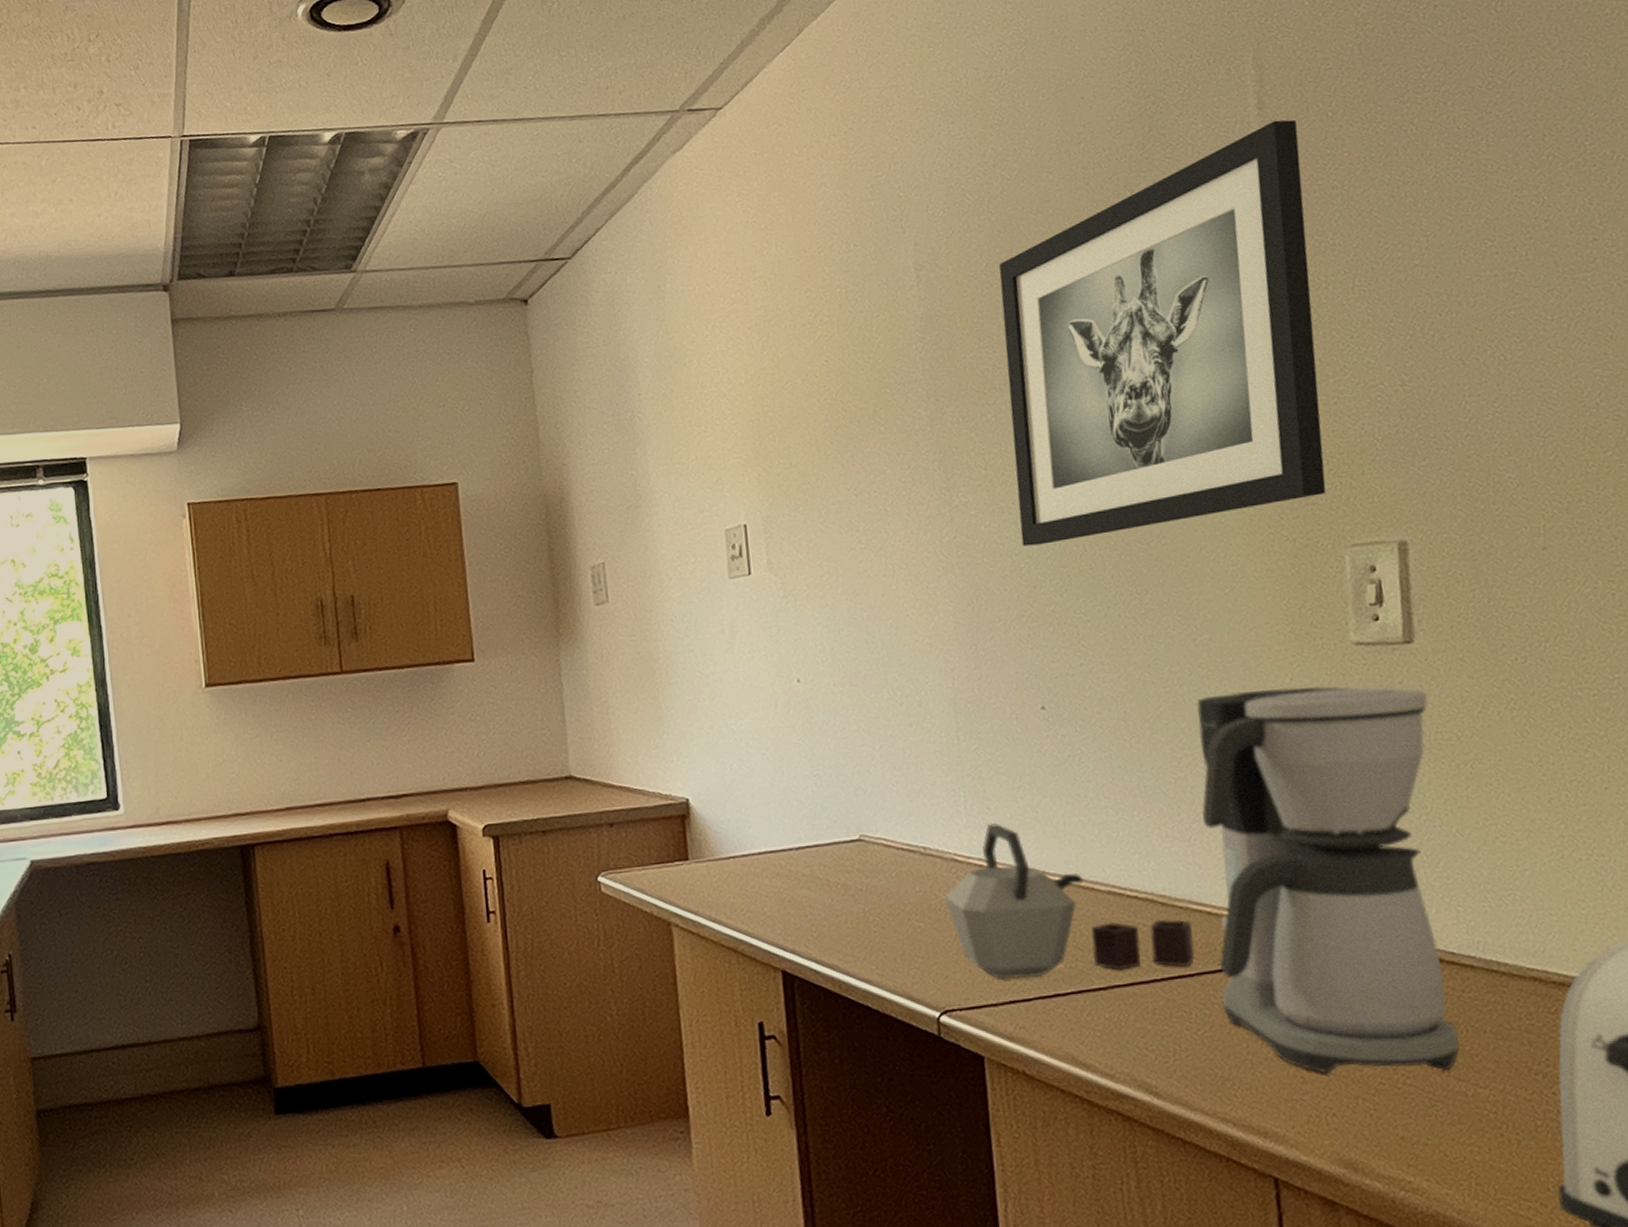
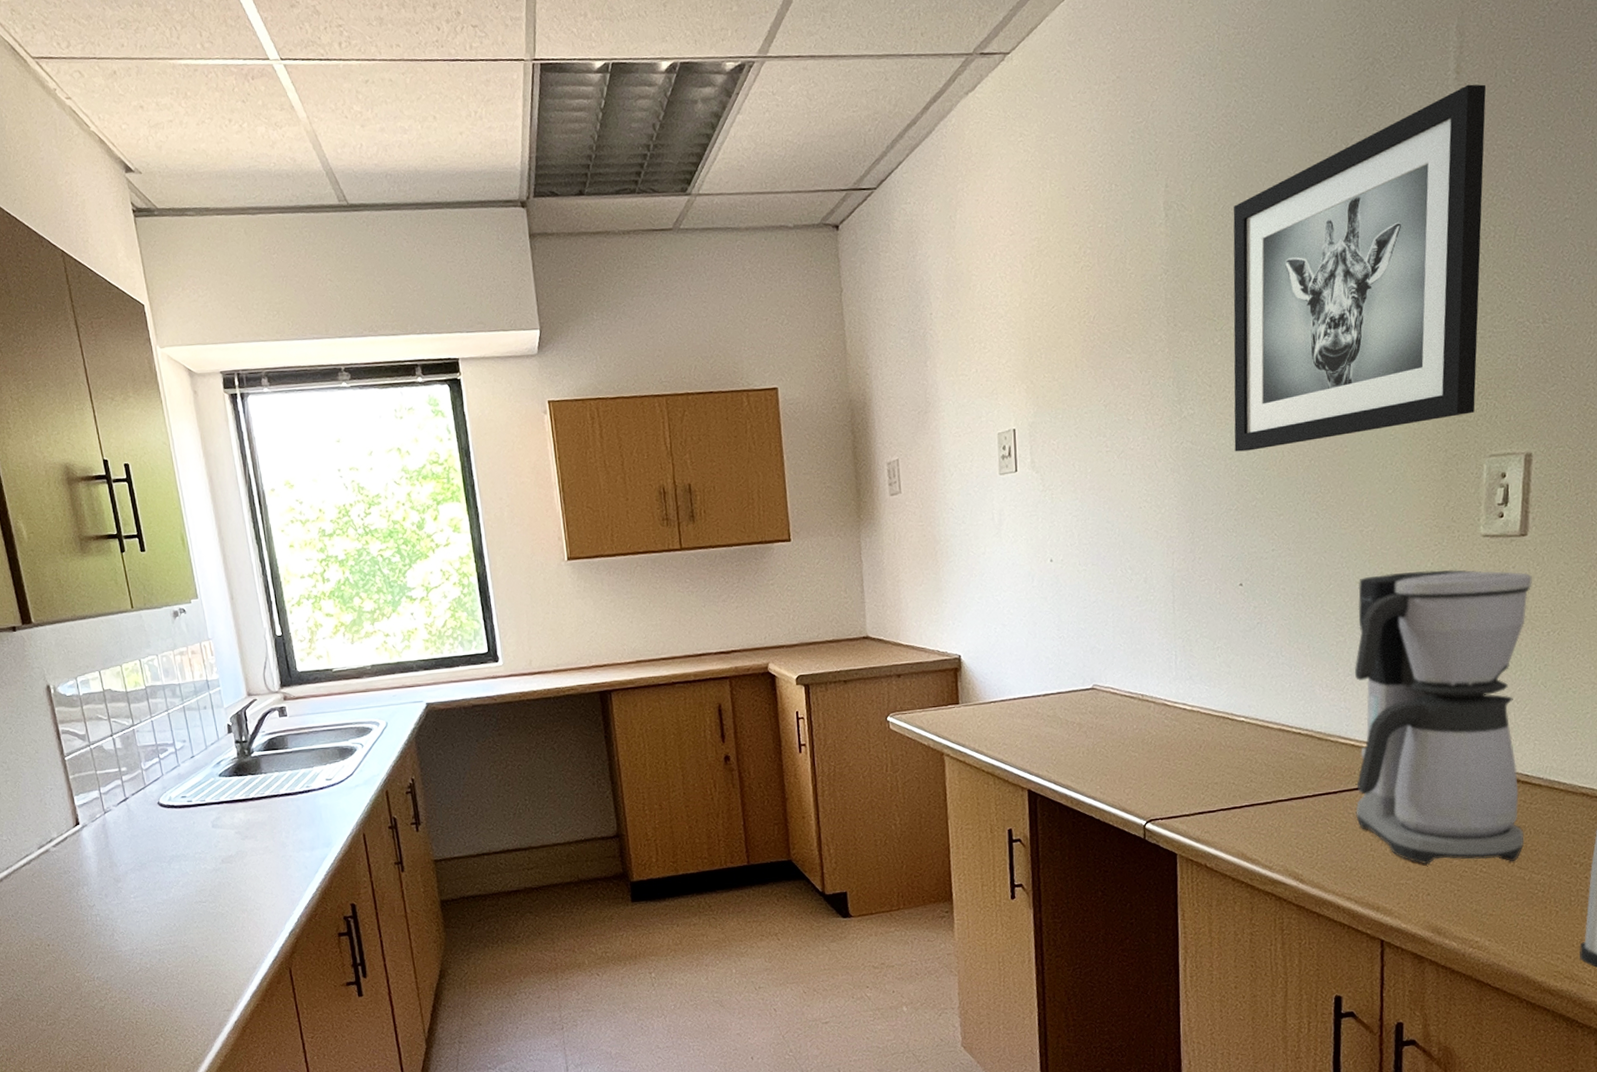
kettle: present [945,822,1195,979] -> none [1155,675,1340,796]

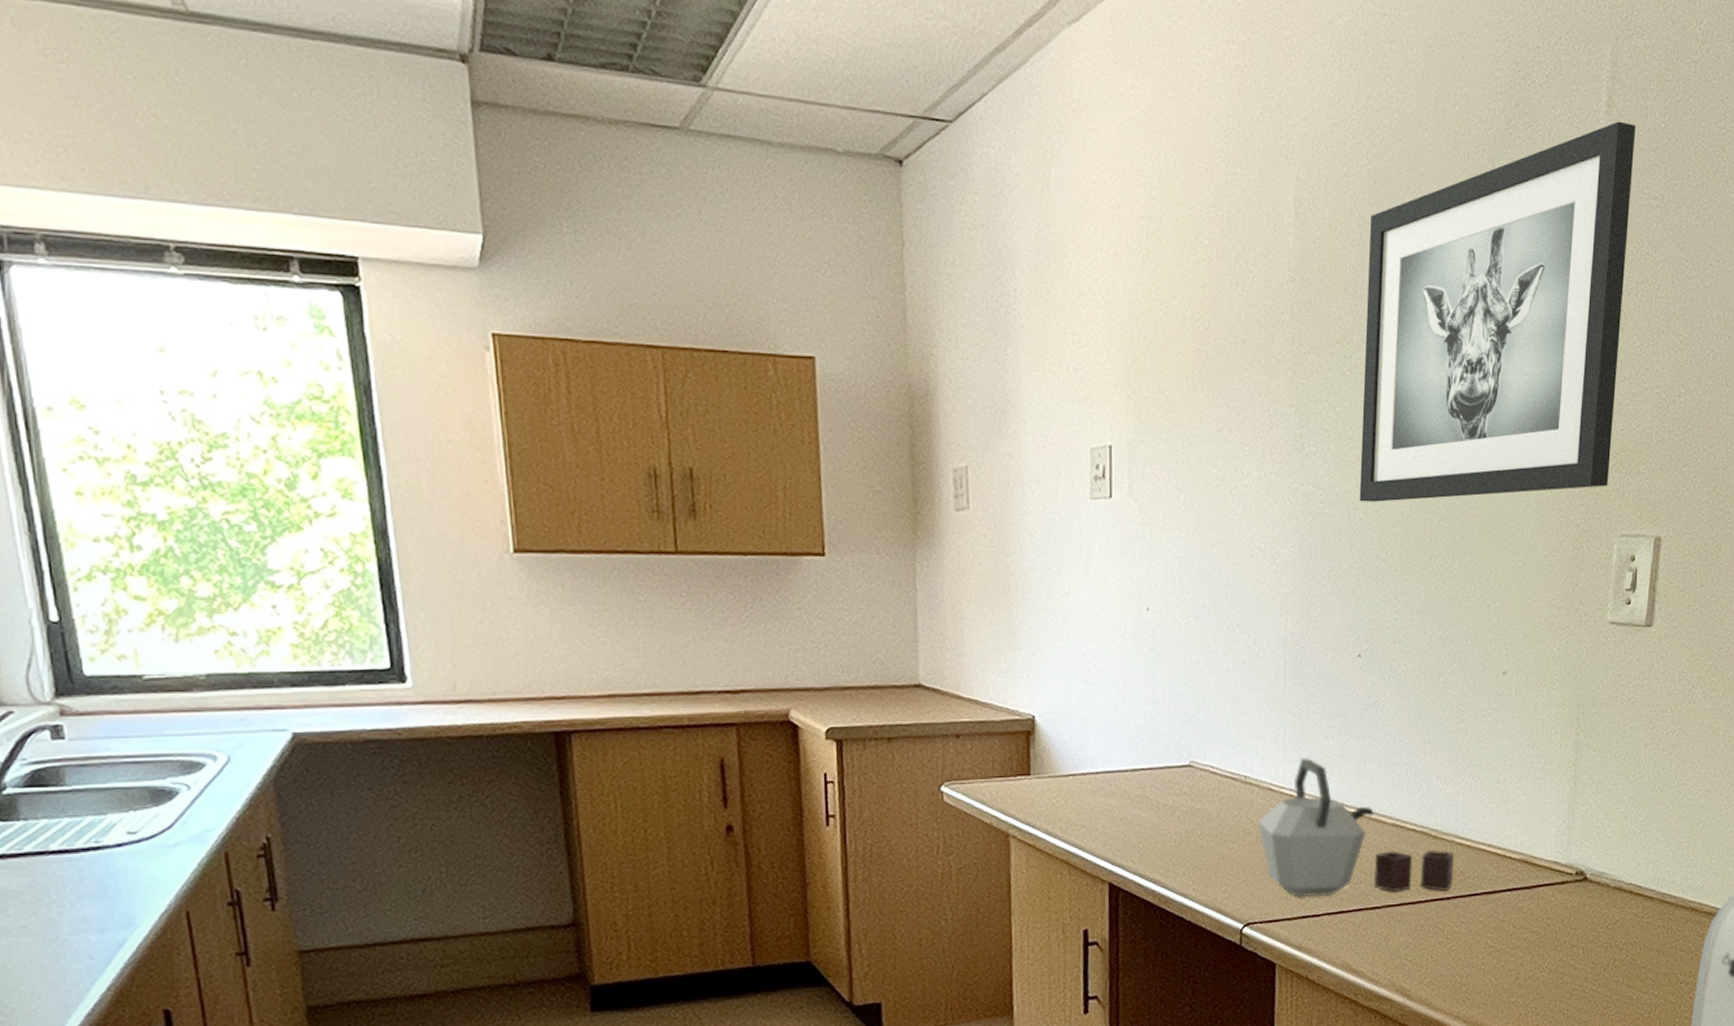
kettle: none [1155,675,1340,796] -> present [1258,757,1455,897]
coffee maker: present [1355,569,1532,865] -> none [1468,656,1655,981]

